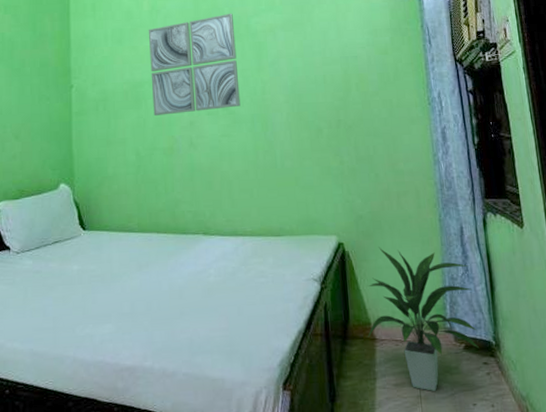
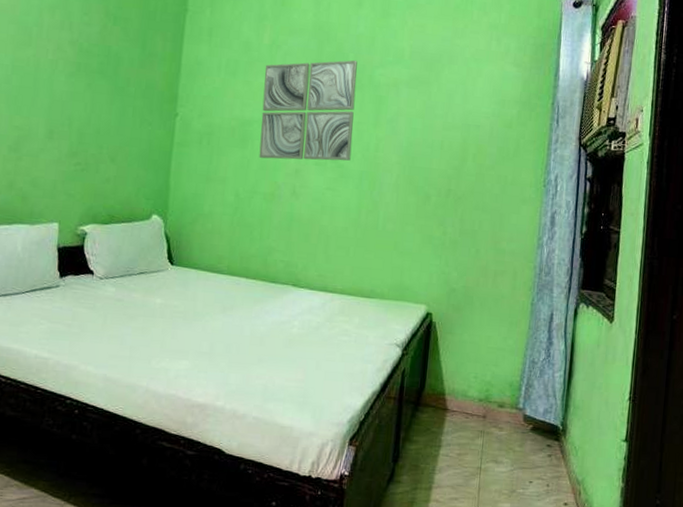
indoor plant: present [367,247,479,391] -> none [439,322,552,465]

